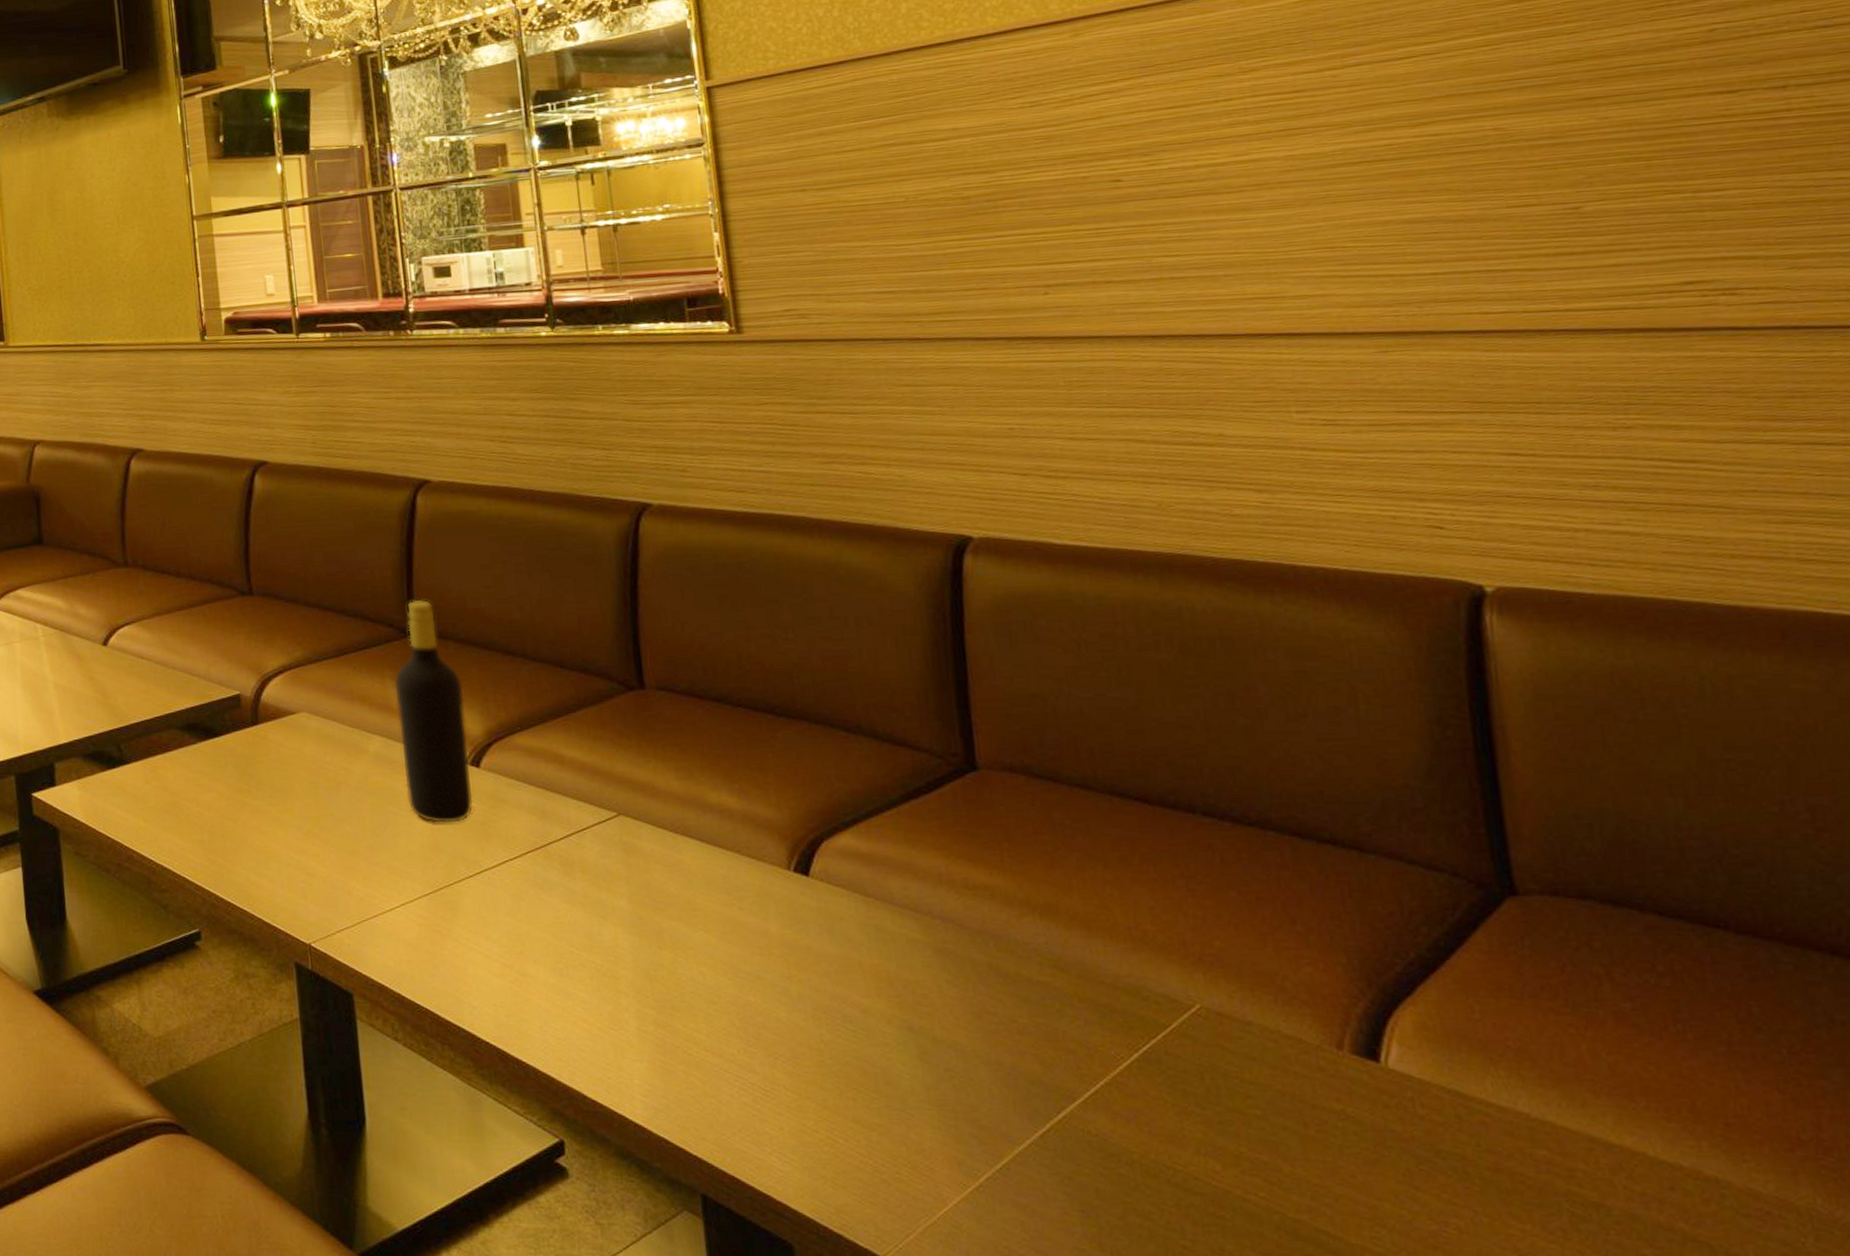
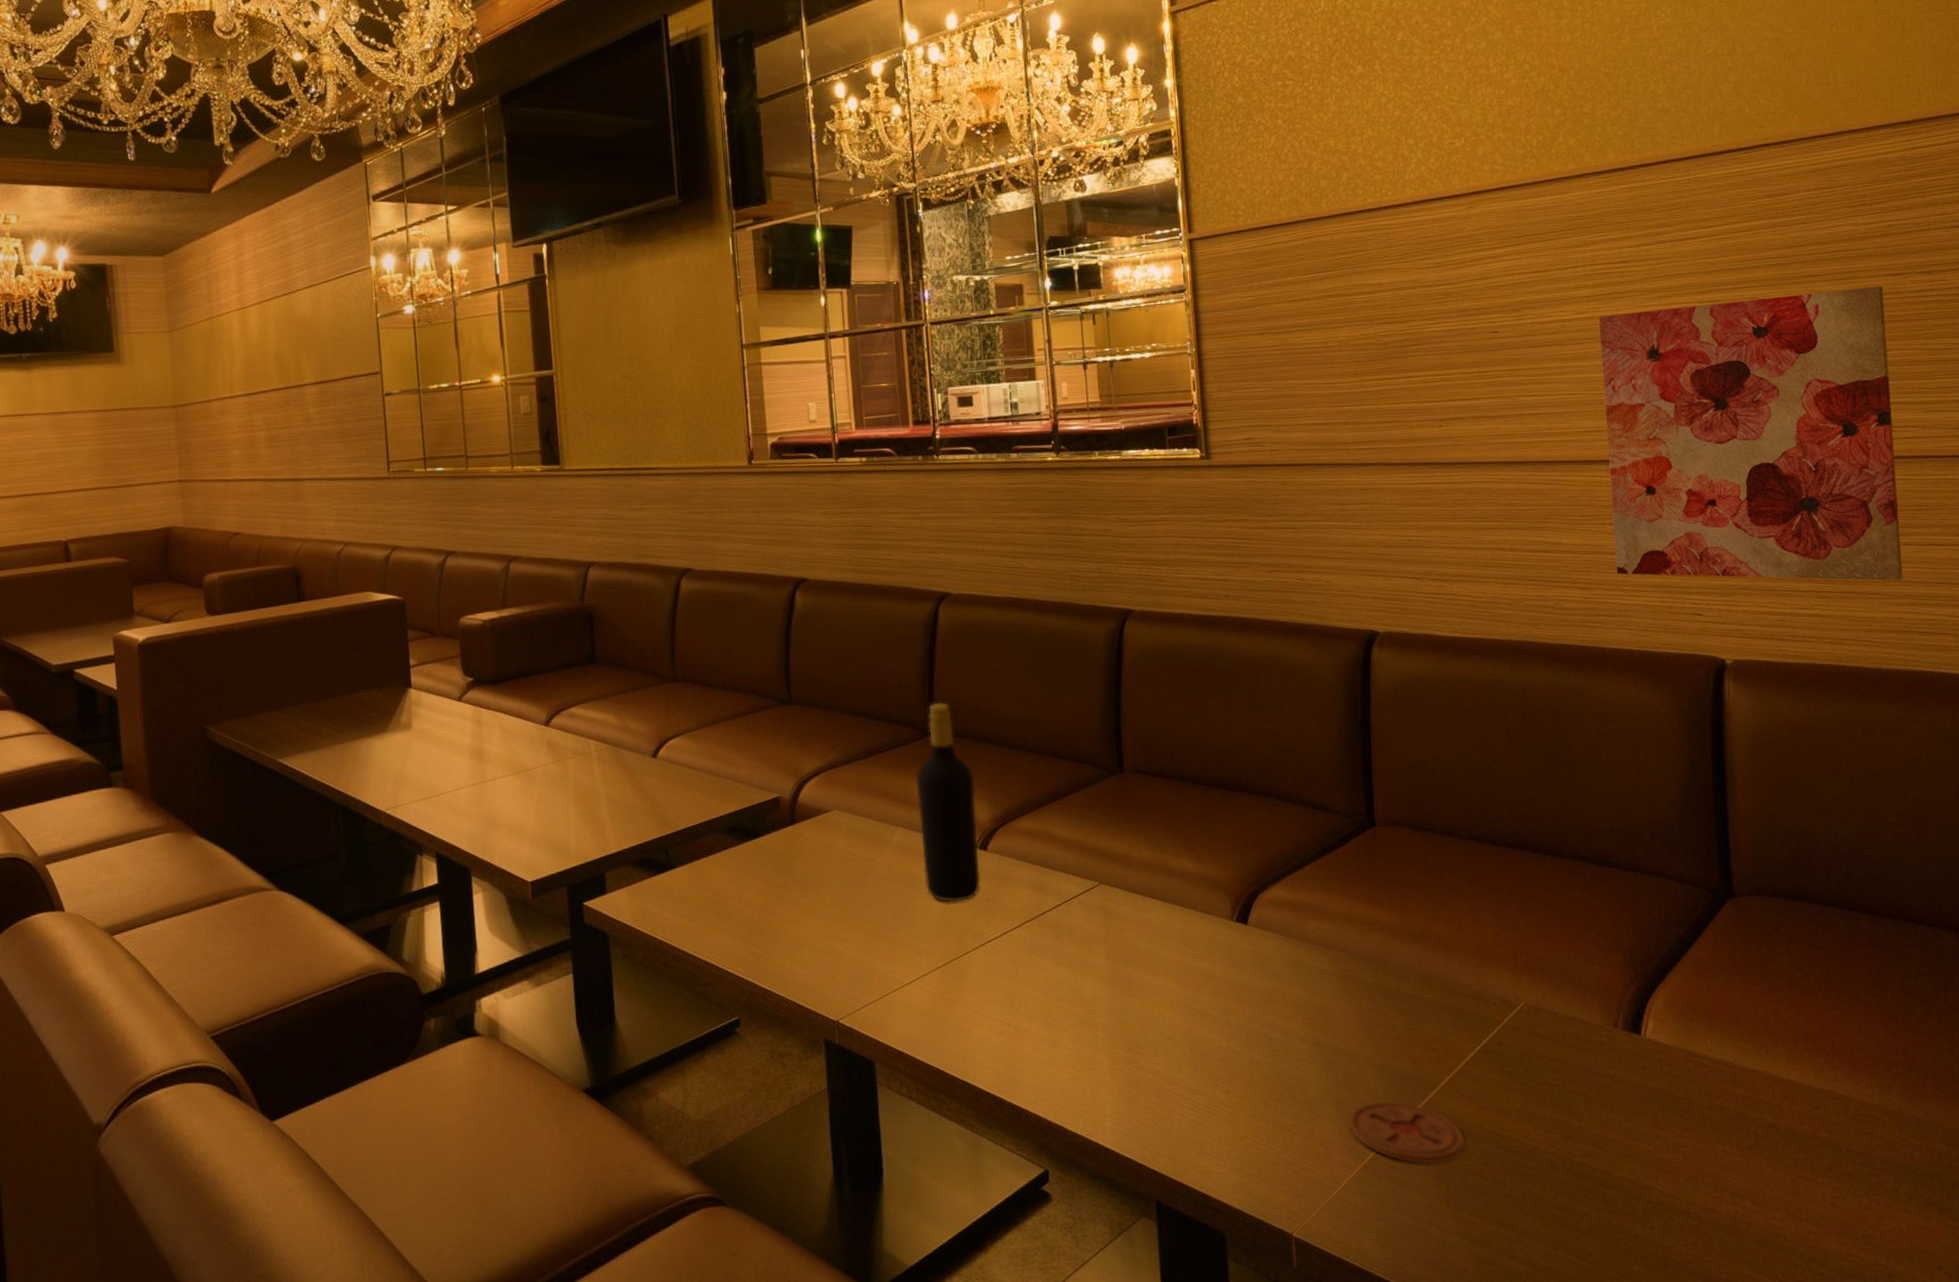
coaster: none [956,1108,1123,1195] -> present [1349,1101,1466,1164]
wall art: none [1266,107,1768,491] -> present [1599,285,1903,581]

